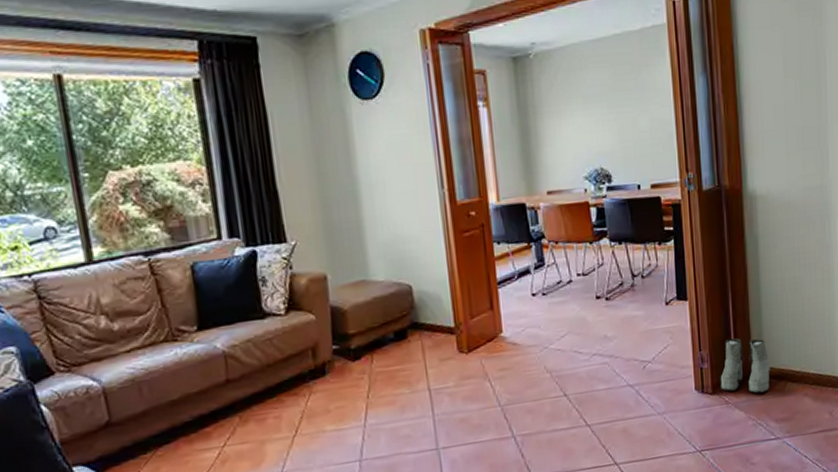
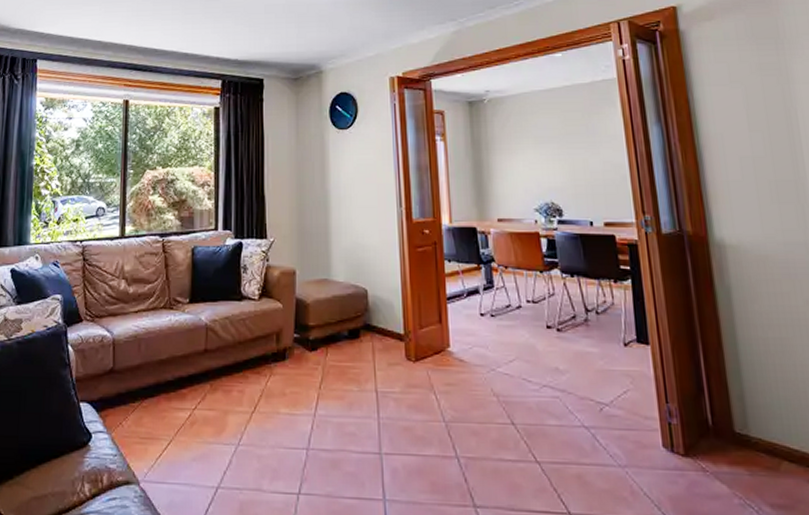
boots: present [720,338,770,394] -> none [693,395,759,467]

